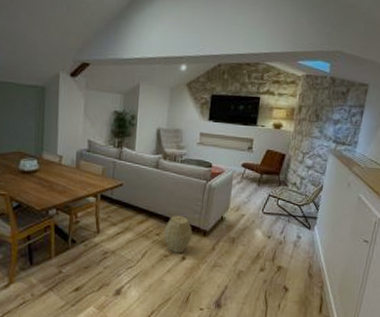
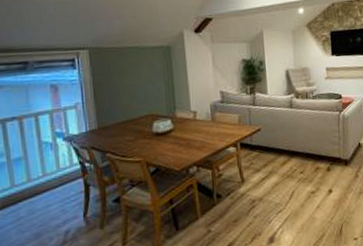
woven basket: present [164,215,192,253] -> none [307,150,335,188]

